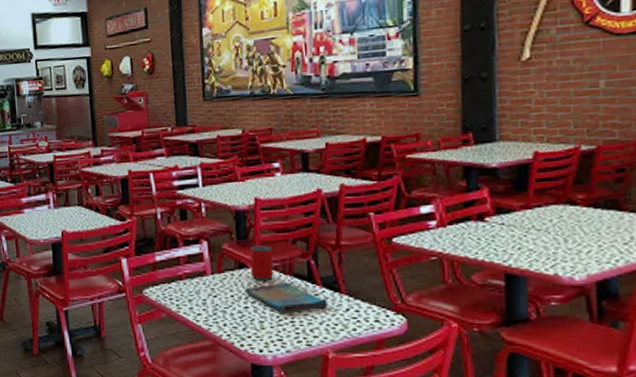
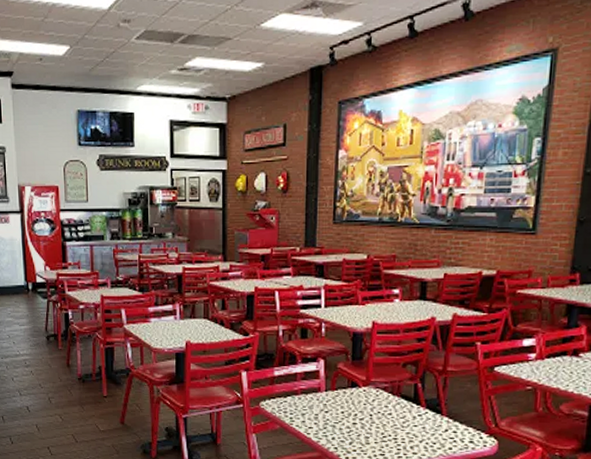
dish towel: present [245,282,329,313] -> none [355,402,430,431]
beverage can: present [250,244,274,280] -> none [361,366,384,400]

